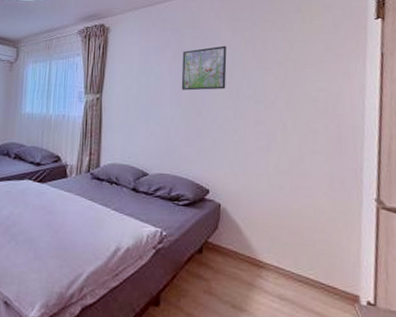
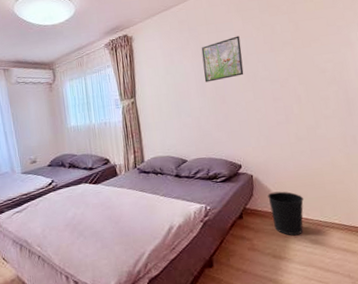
wastebasket: none [235,228,277,286] -> present [267,191,304,236]

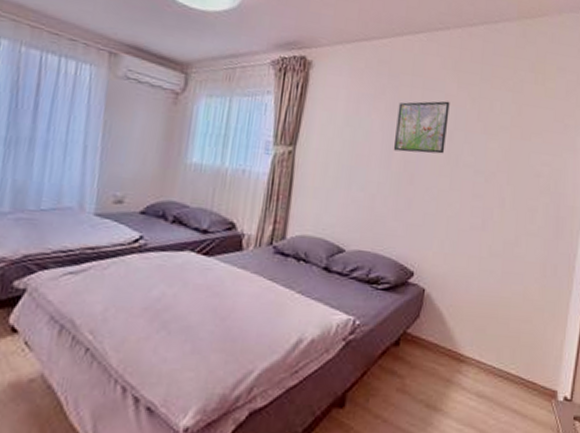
wastebasket: present [267,191,304,236] -> none [436,317,481,382]

